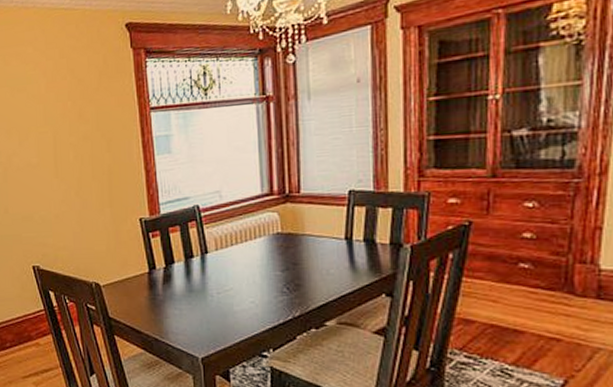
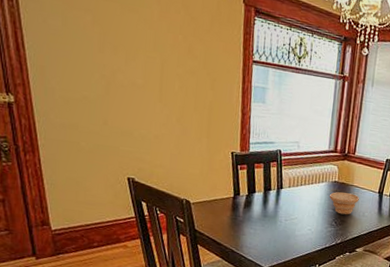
bowl: none [273,246,317,277] -> present [330,192,359,215]

